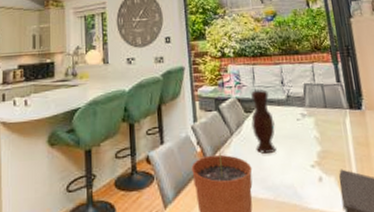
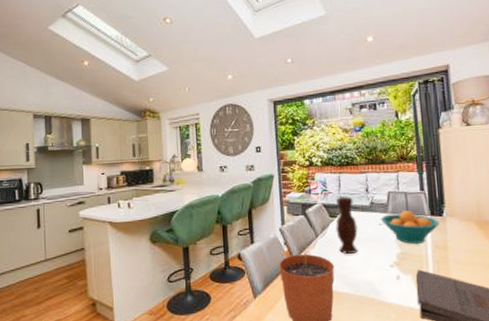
fruit bowl: none [297,104,360,141] -> present [380,210,440,244]

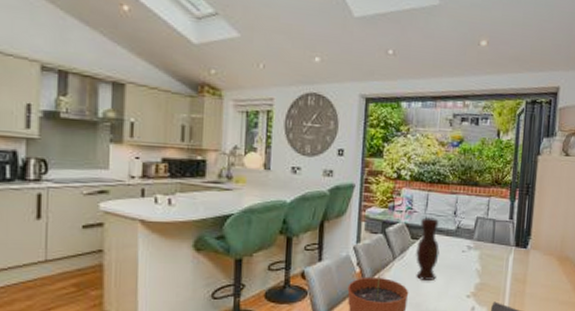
fruit bowl: present [380,210,440,244] -> none [464,239,524,275]

